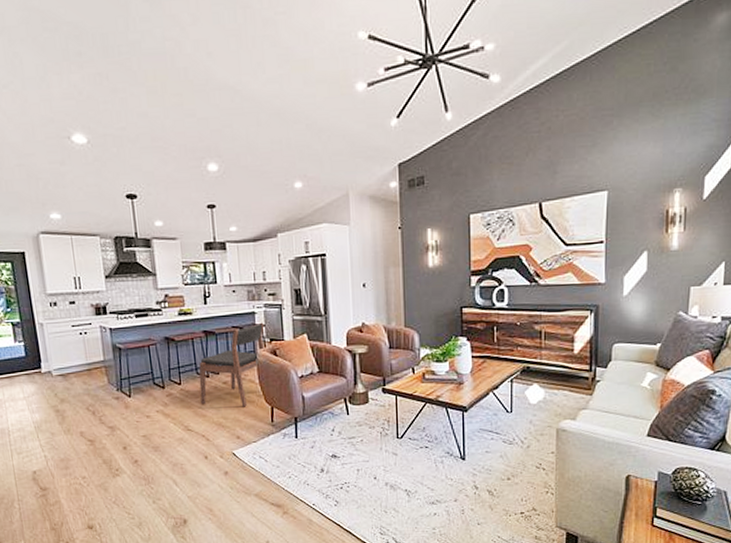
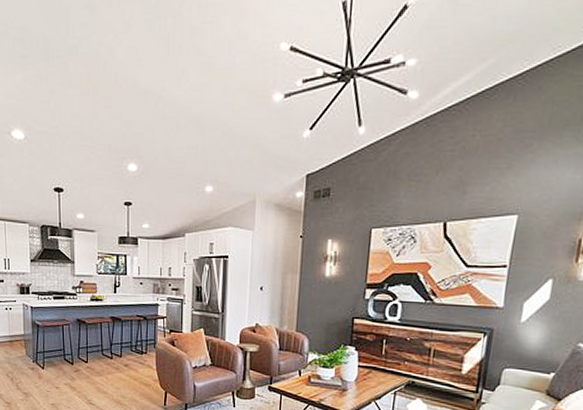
dining chair: present [199,322,265,407] -> none [104,314,166,389]

